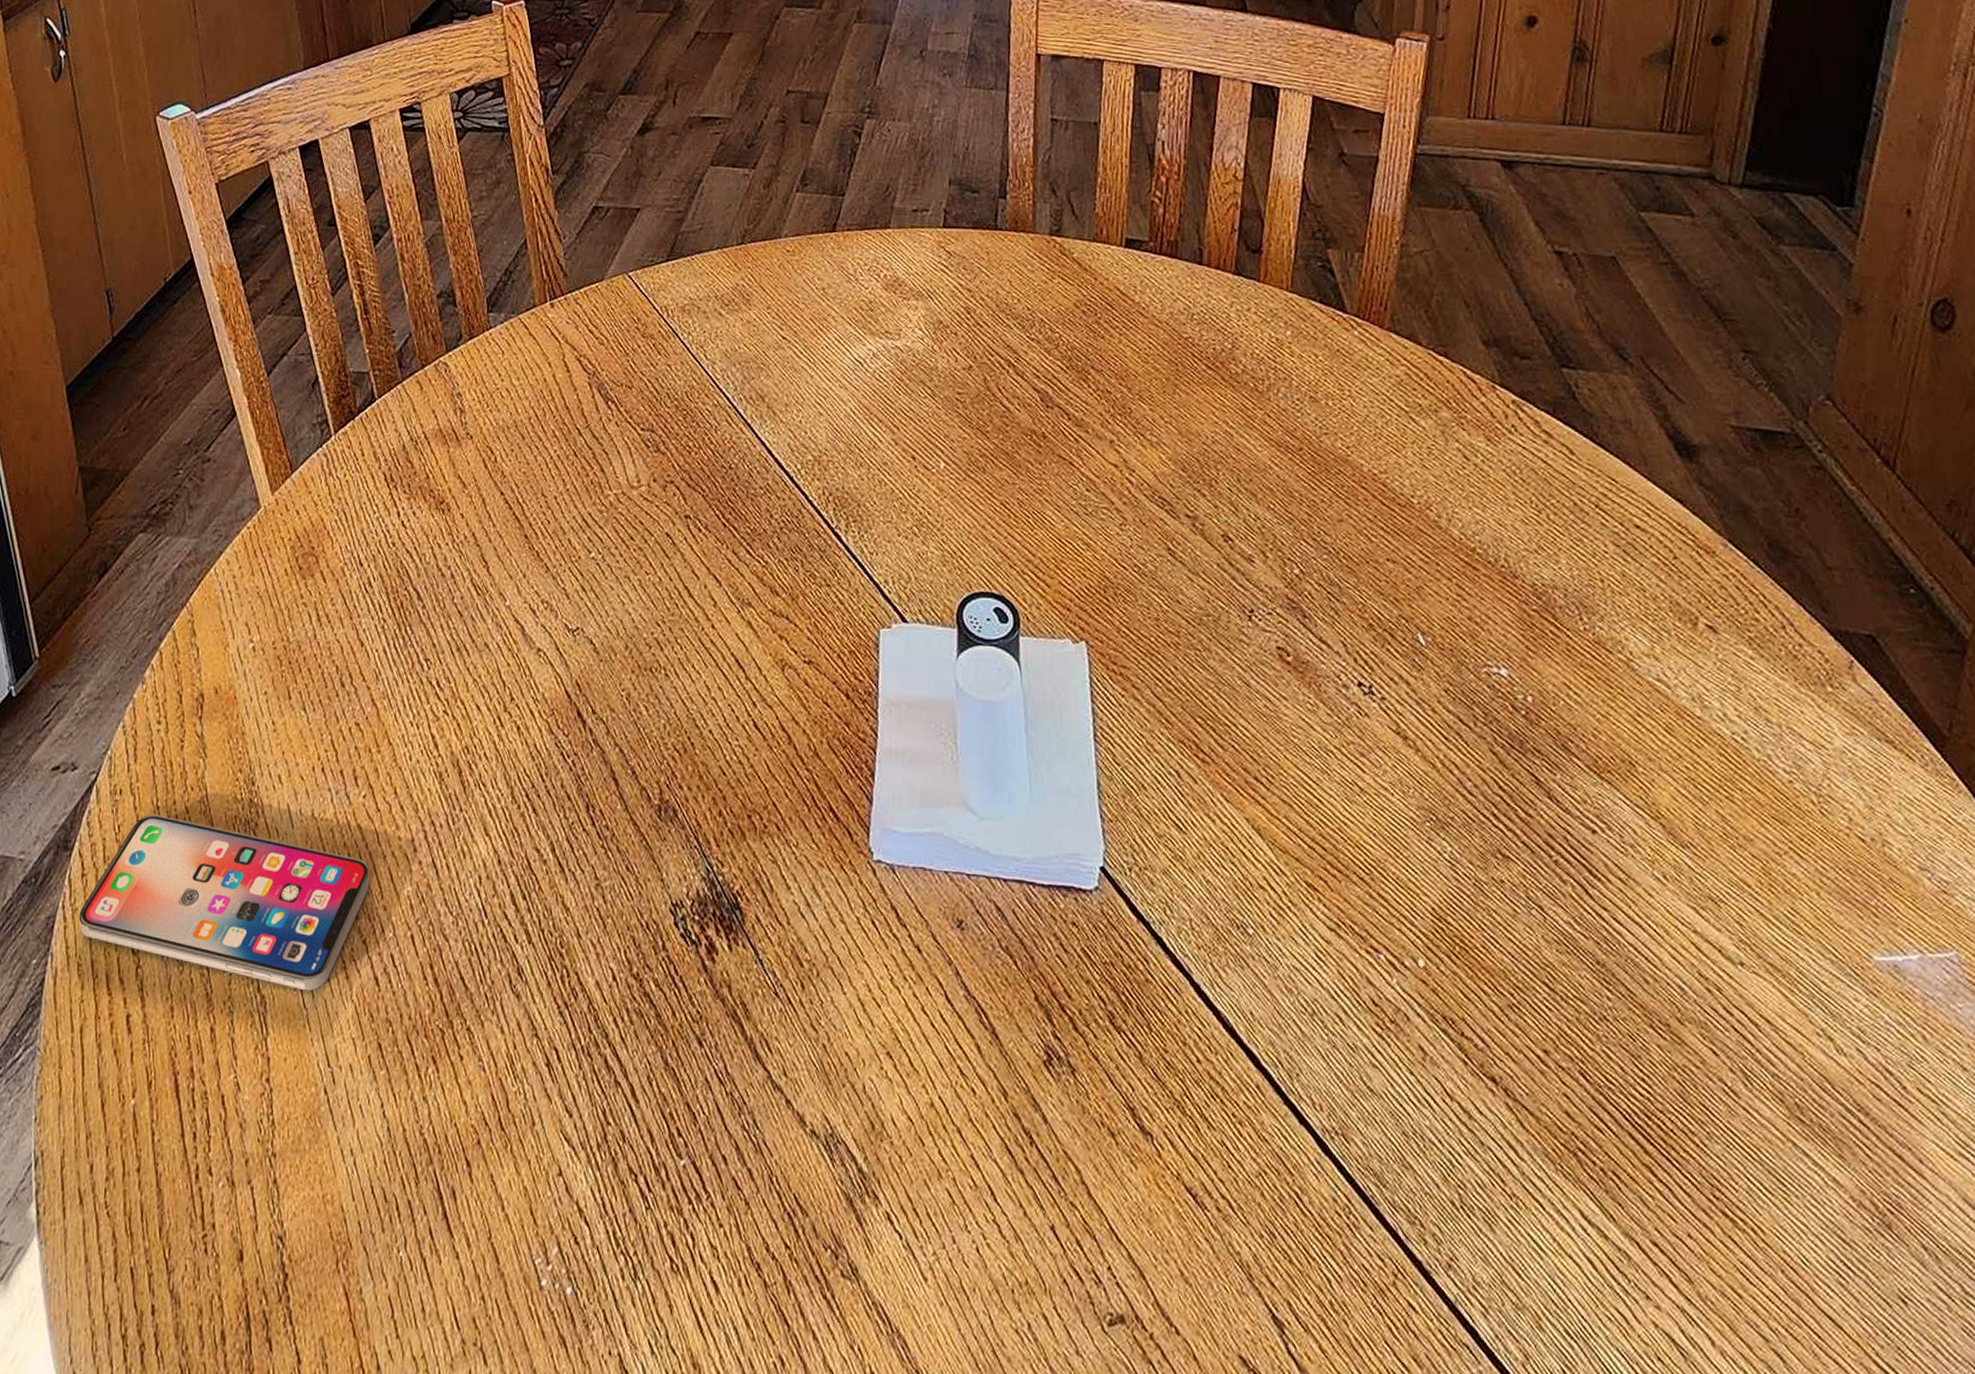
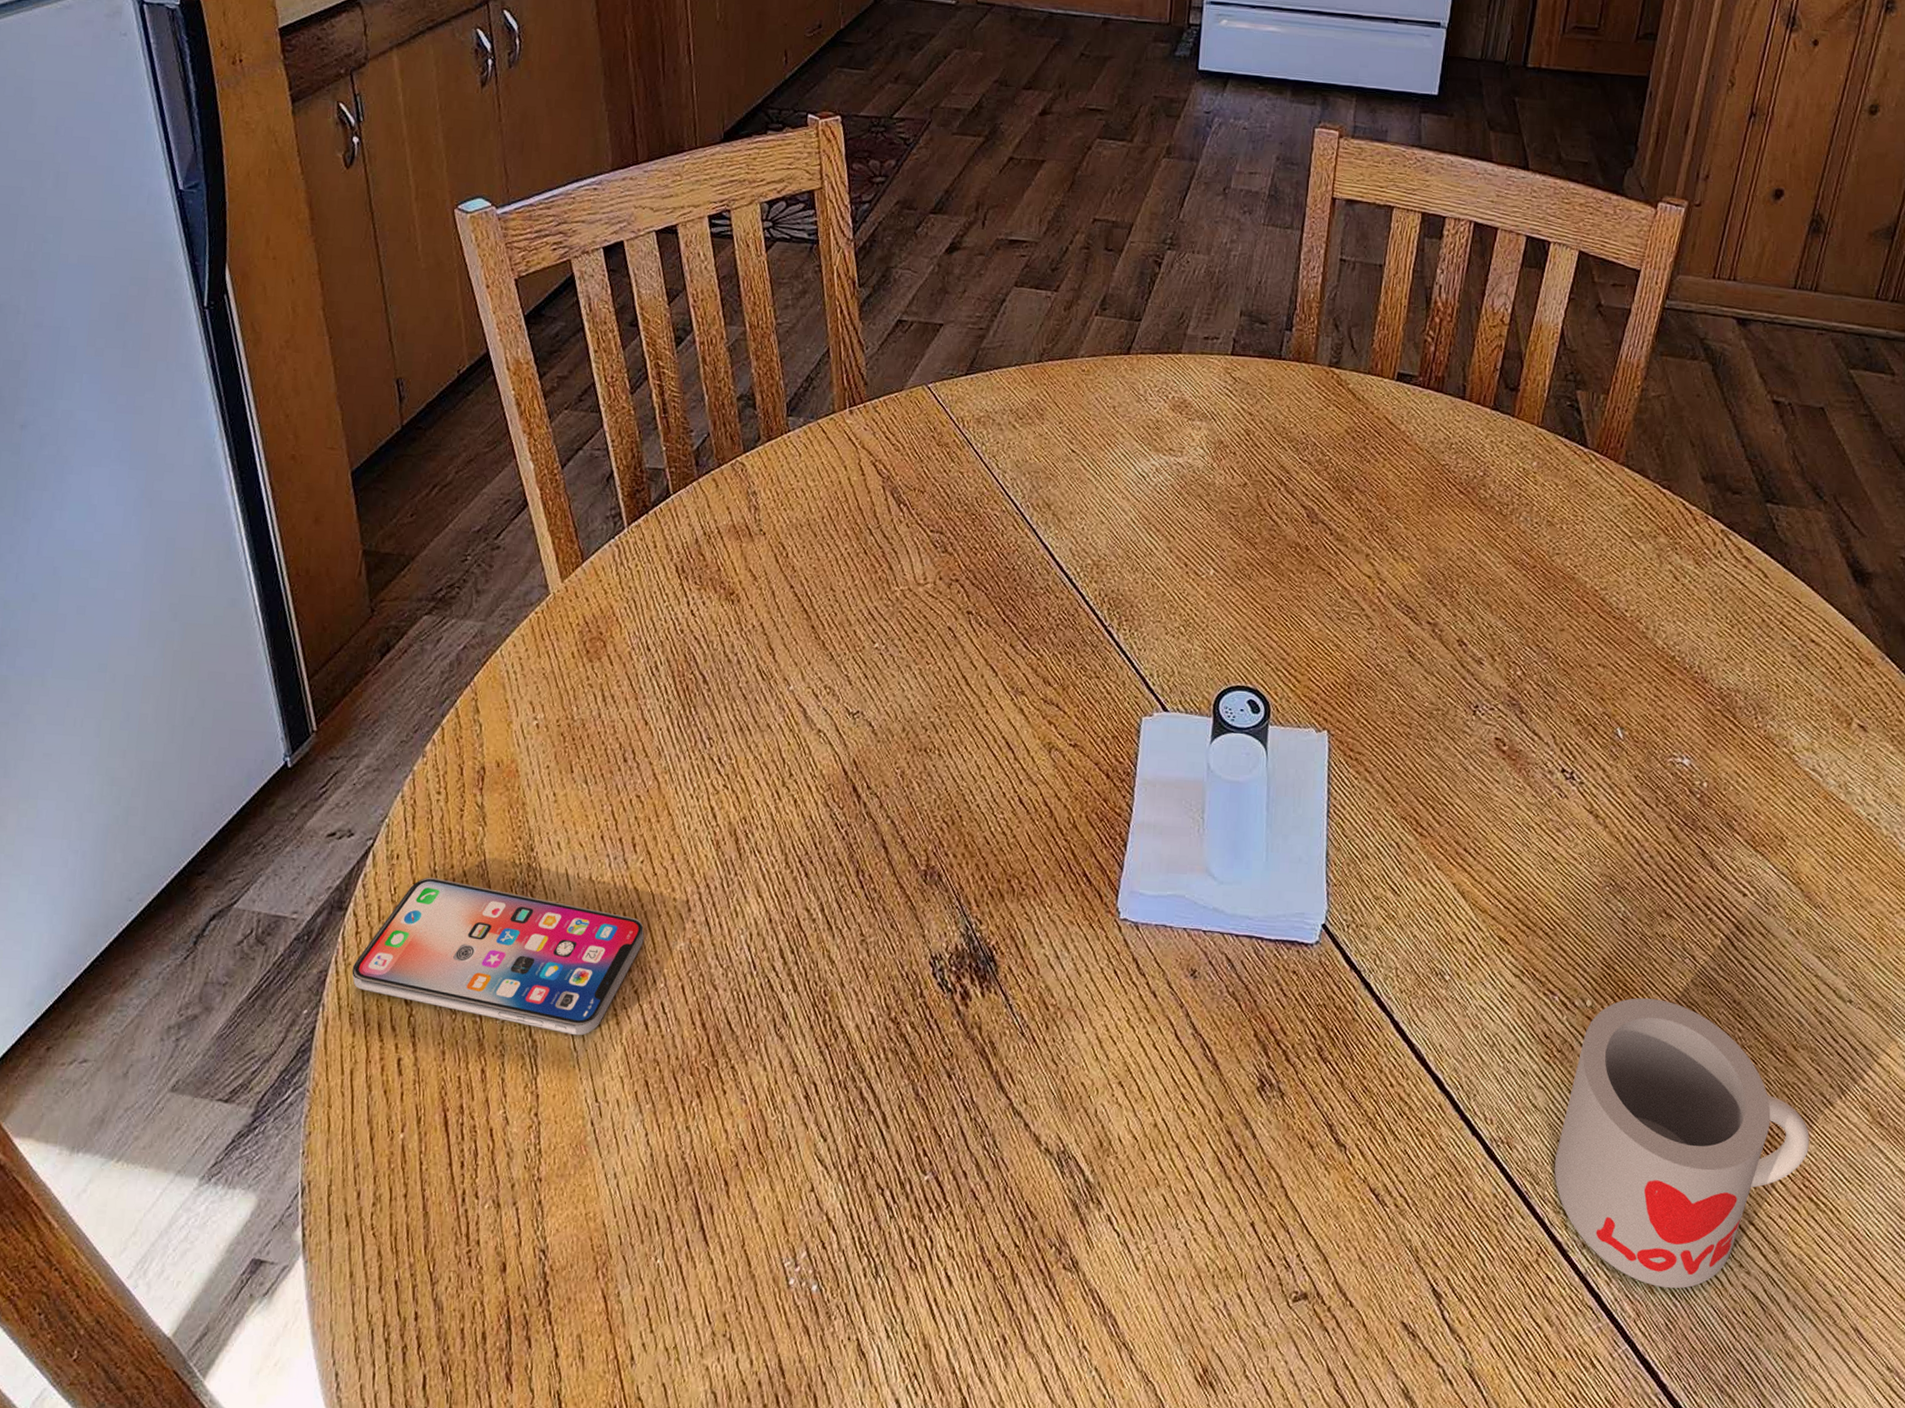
mug: none [1402,957,1714,1325] -> present [1554,998,1809,1289]

